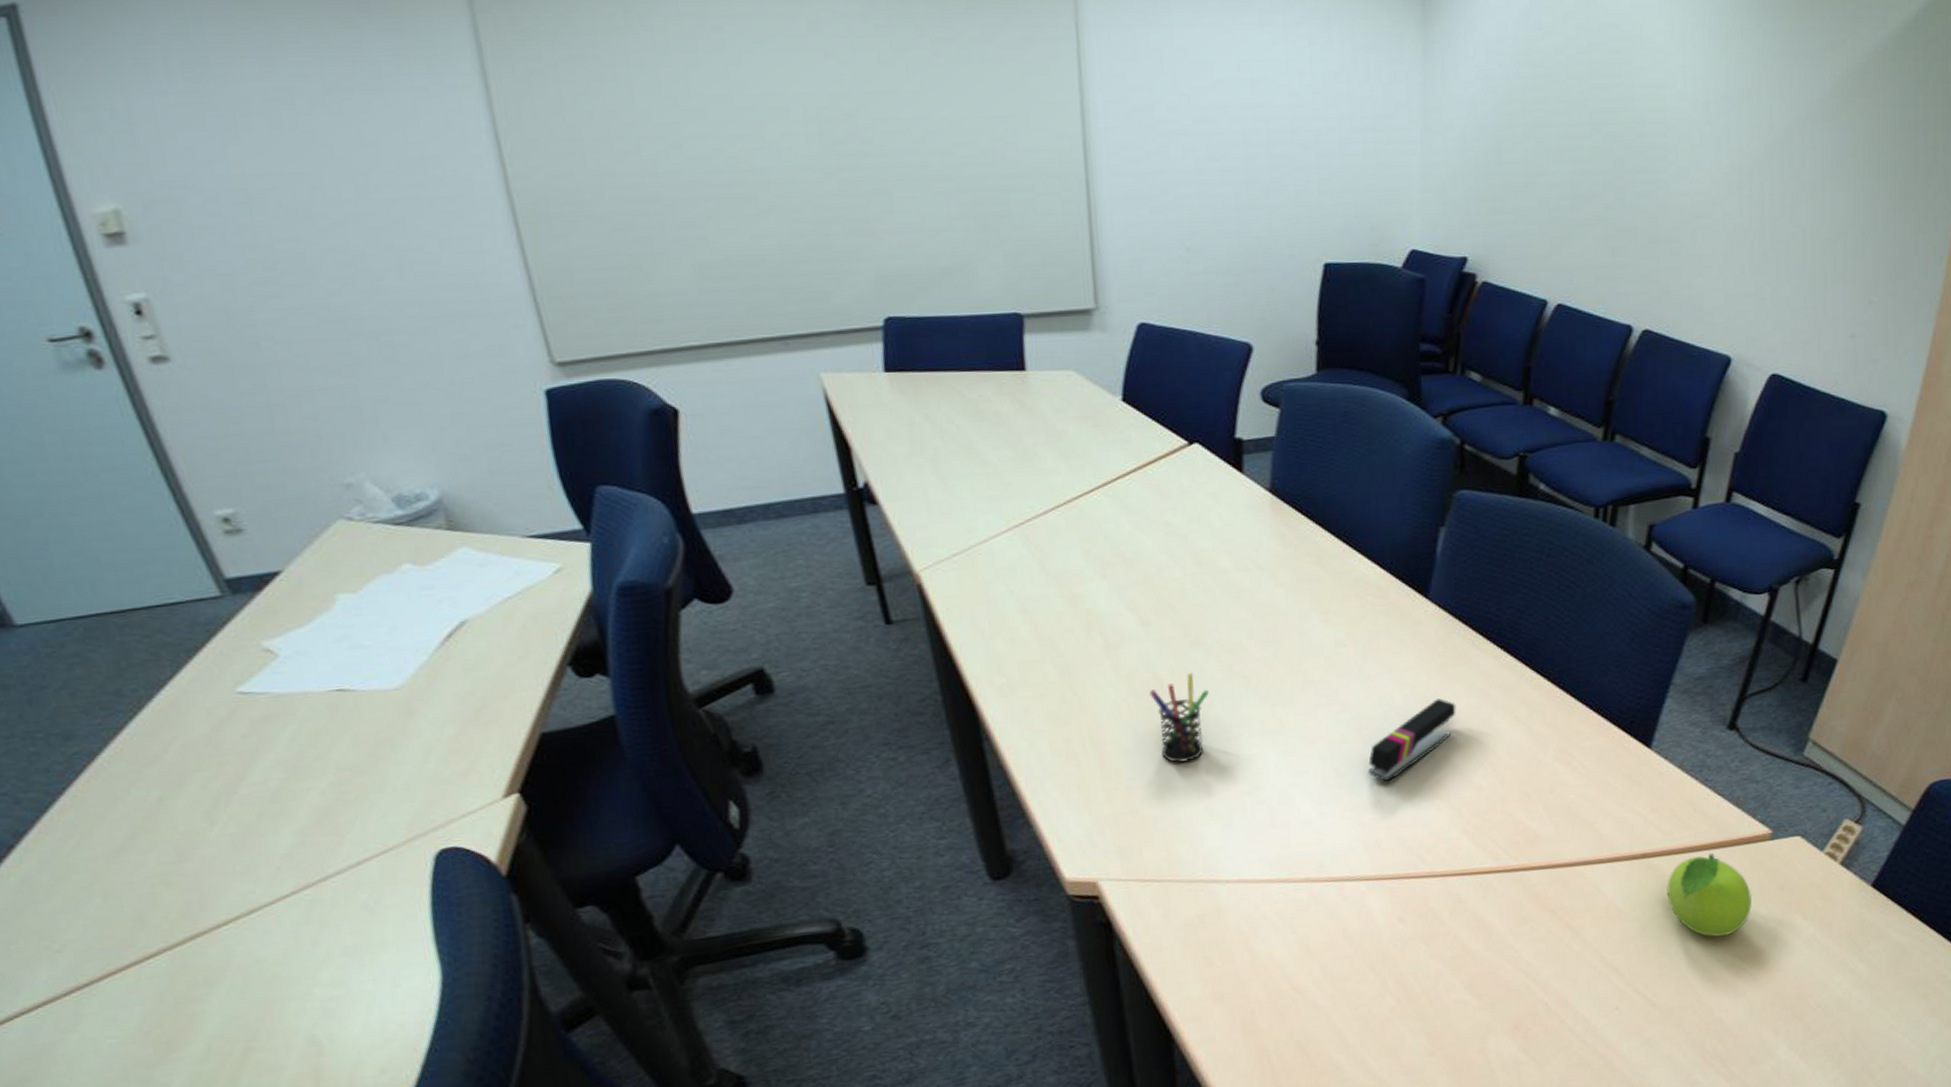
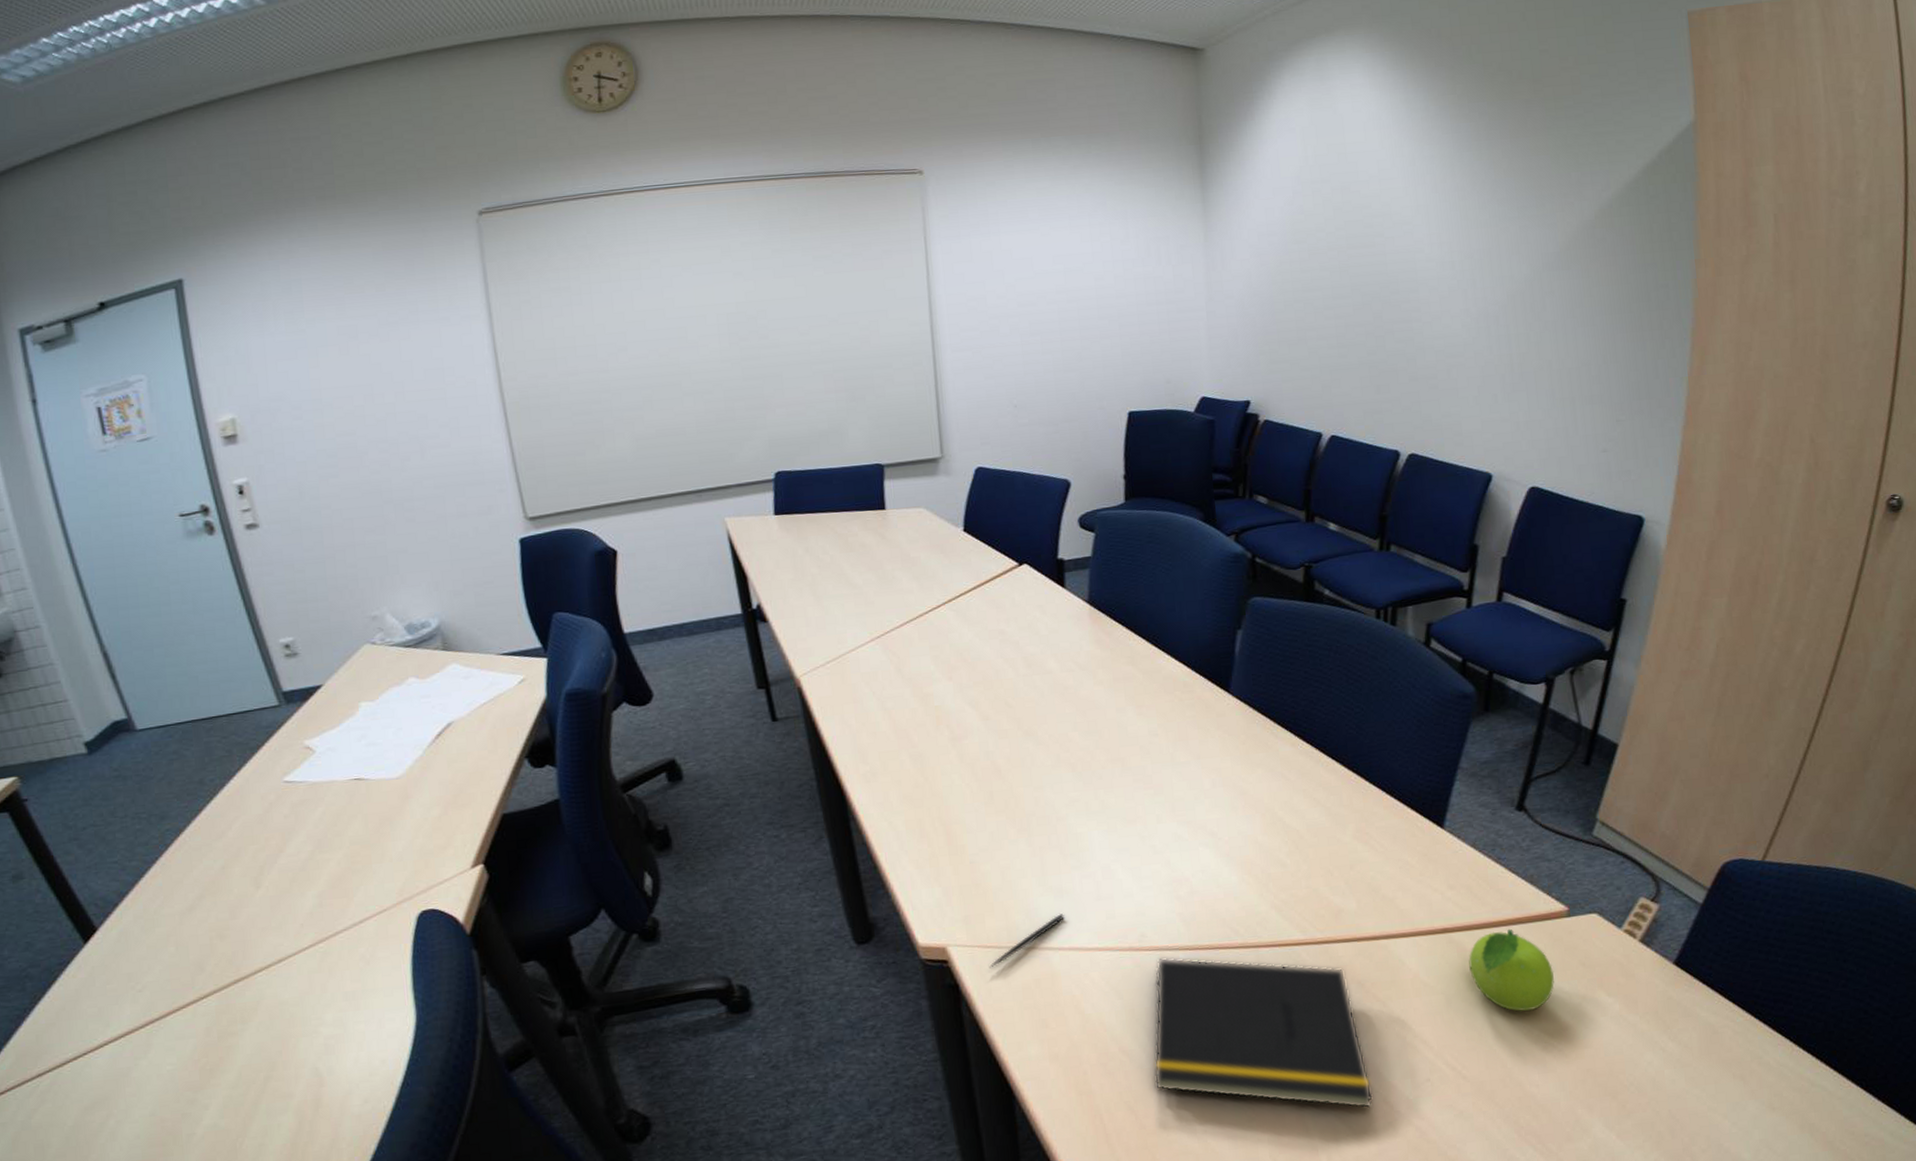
pen: none [1146,843,1234,904] -> present [988,914,1064,968]
pen holder: present [1150,673,1210,763] -> none [989,761,1041,840]
notepad: none [1328,888,1560,1040] -> present [1153,957,1374,1109]
stapler: present [1368,698,1456,782] -> none [1182,782,1260,859]

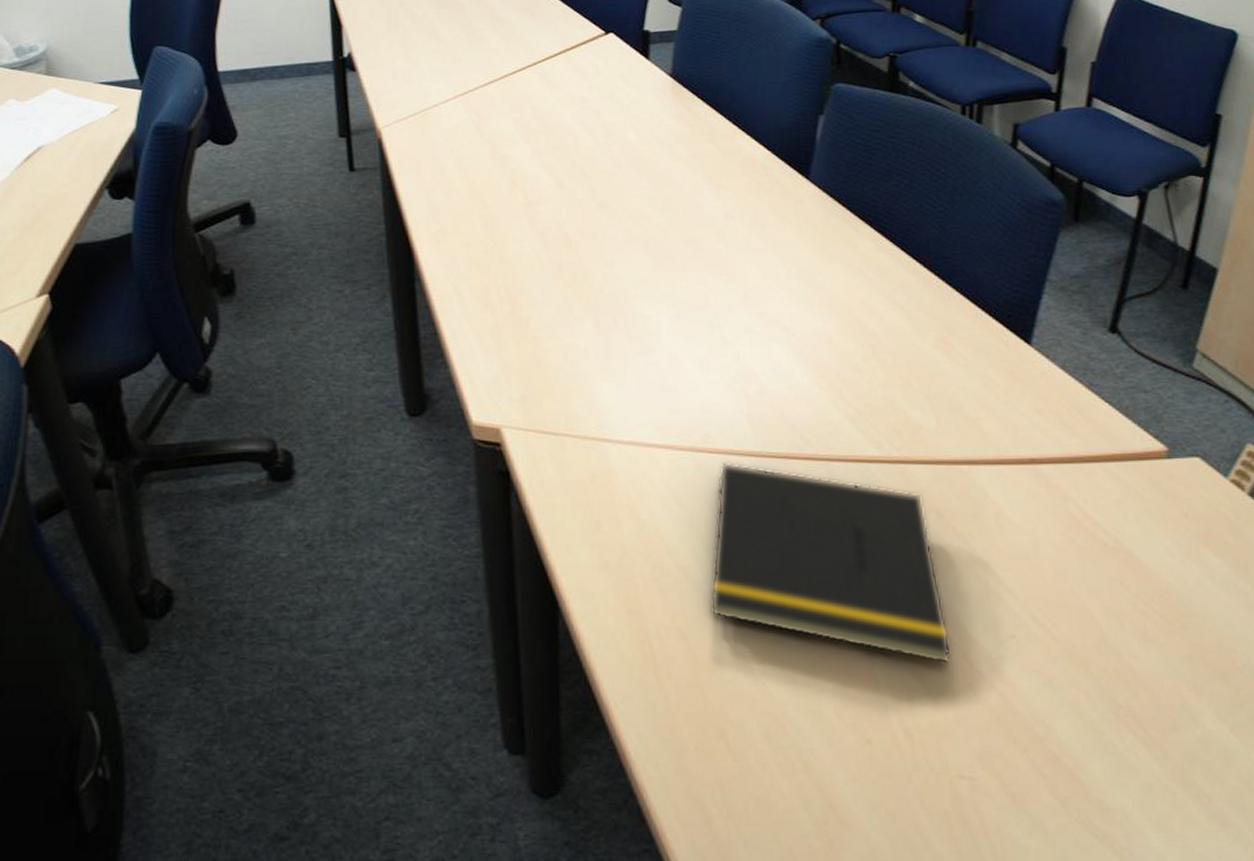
pen: present [988,914,1064,968] -> none [542,403,626,457]
fruit: present [1469,928,1554,1011] -> none [1058,466,1154,565]

